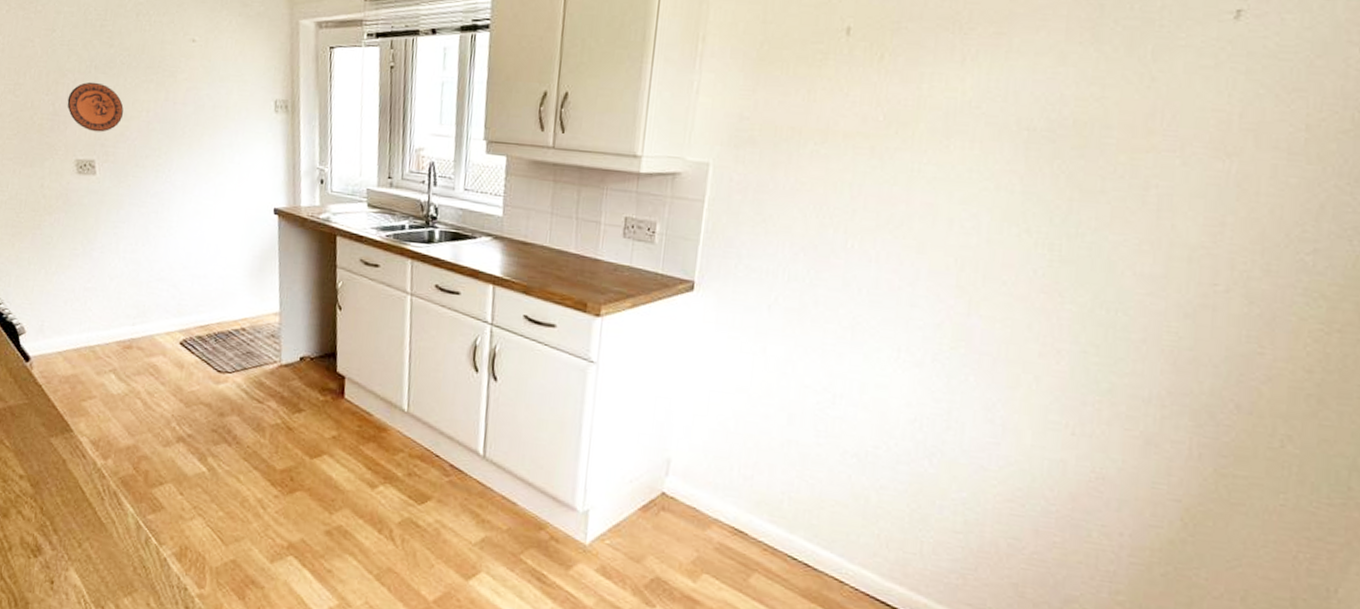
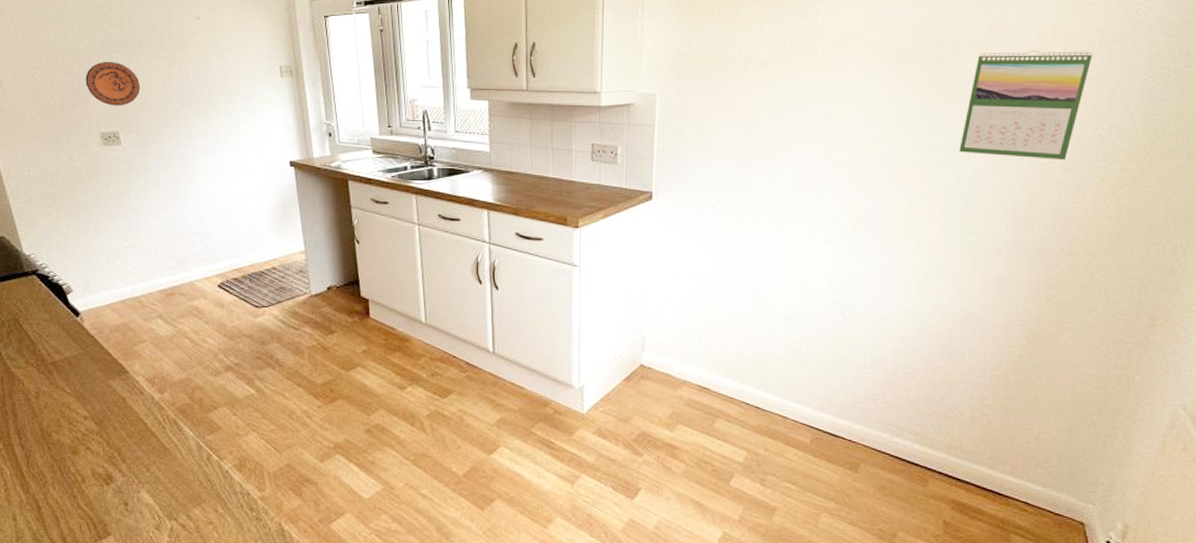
calendar: none [1100,142,1296,289] -> present [959,49,1092,160]

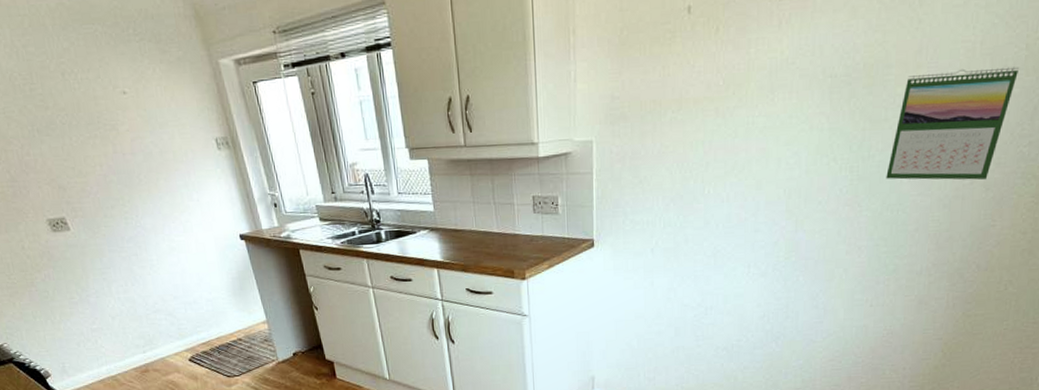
decorative plate: present [85,61,140,106] -> none [20,145,79,192]

